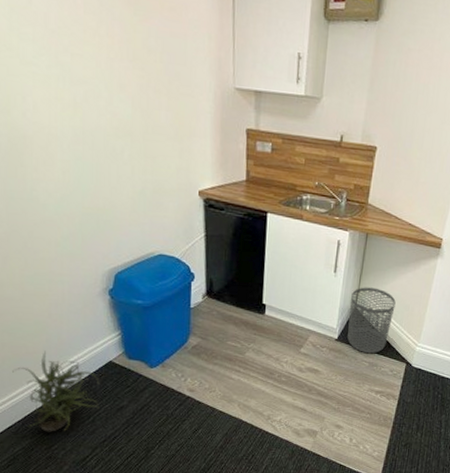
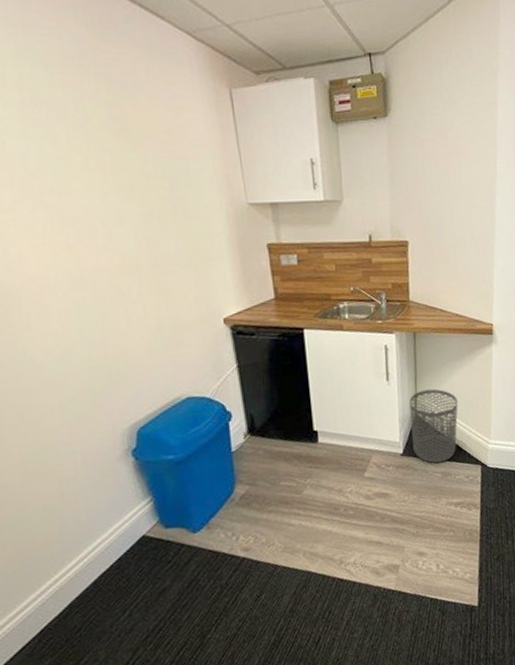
potted plant: present [12,351,100,432] -> none [19,540,136,644]

